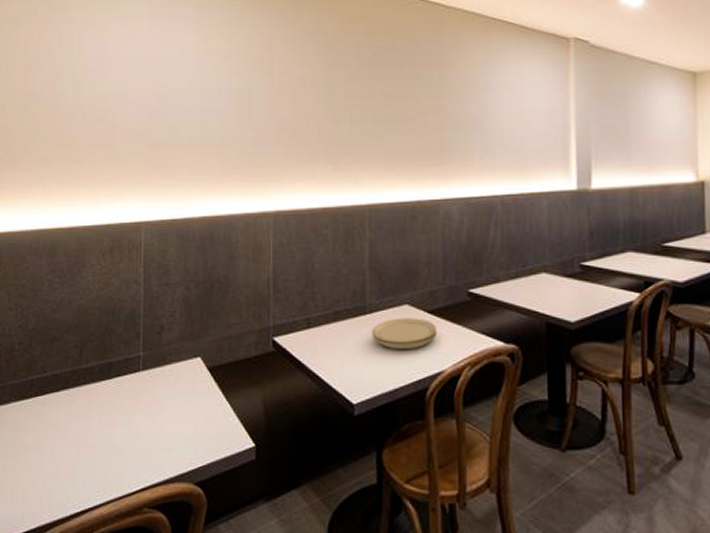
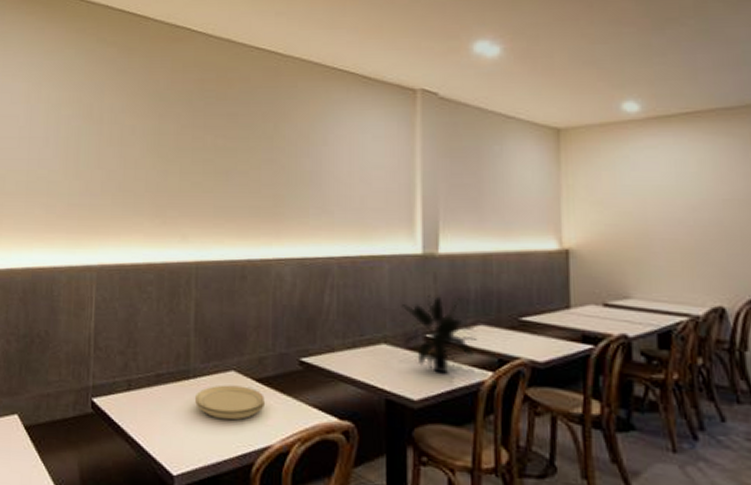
potted plant: none [559,226,627,297] -> present [401,294,478,374]

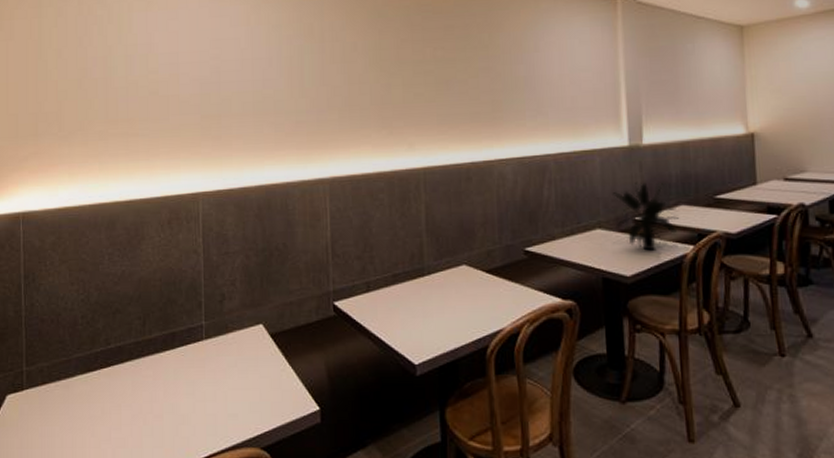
plate: present [195,385,266,421] -> none [431,278,496,310]

